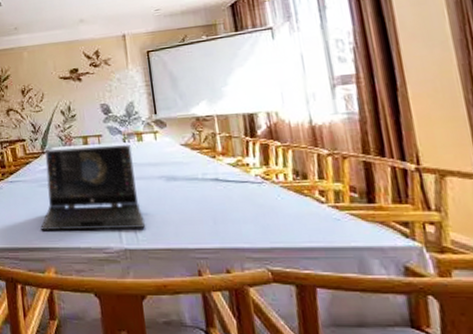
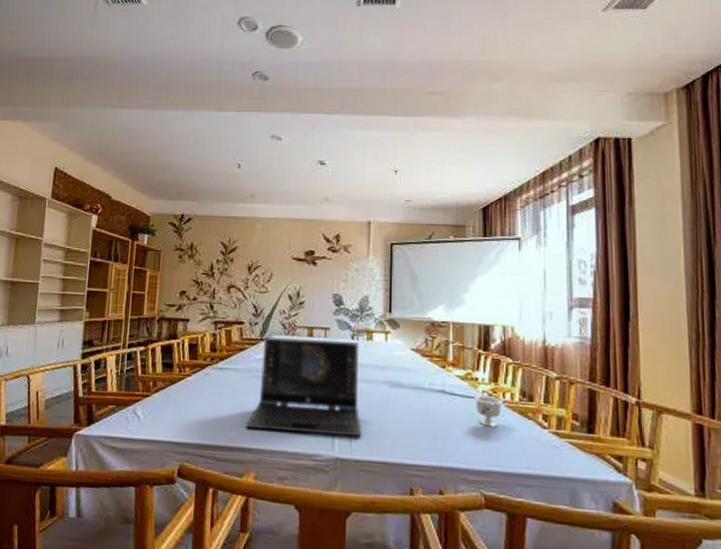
teacup: none [247,178,277,207] -> present [474,394,503,427]

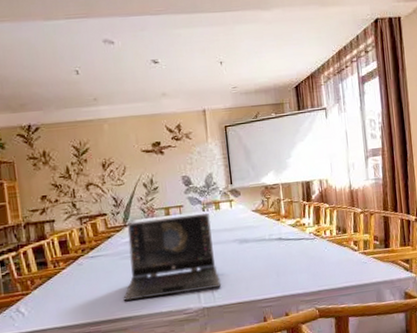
teacup: present [474,394,503,427] -> none [303,235,325,259]

